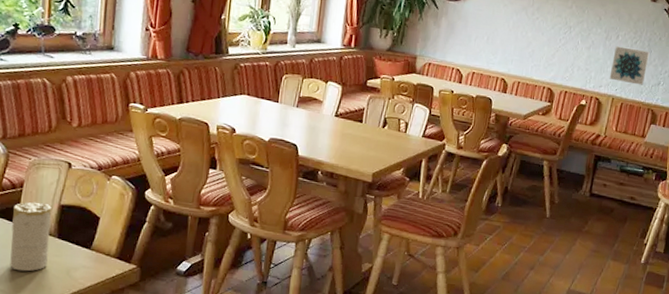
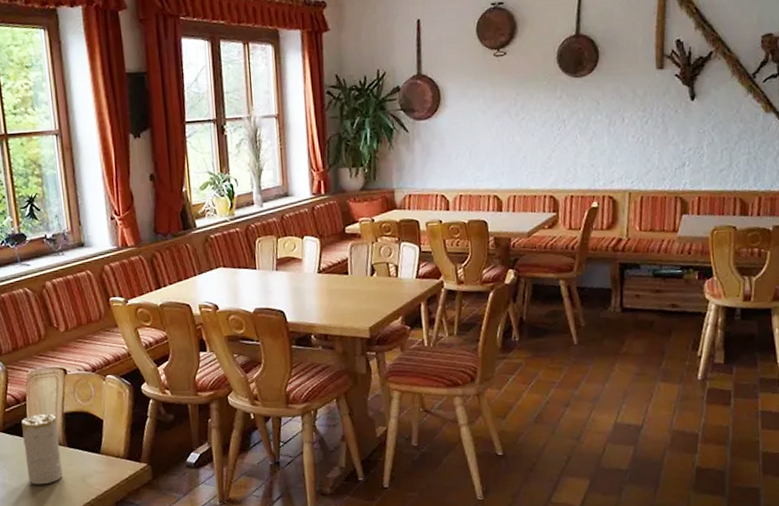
wall art: present [609,46,650,85] -> none [621,129,666,172]

